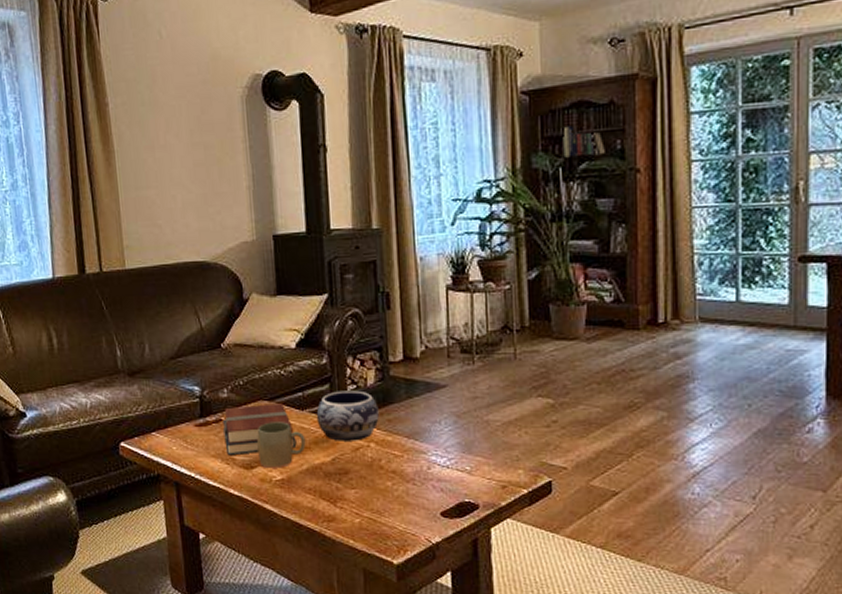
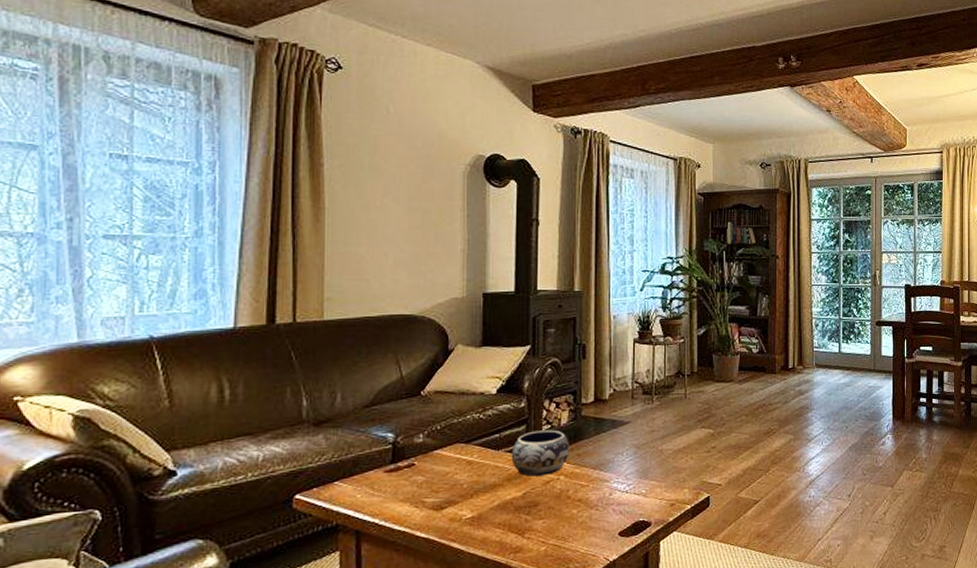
books: present [223,404,297,455] -> none [415,445,490,498]
mug: present [257,422,306,468] -> none [450,462,499,508]

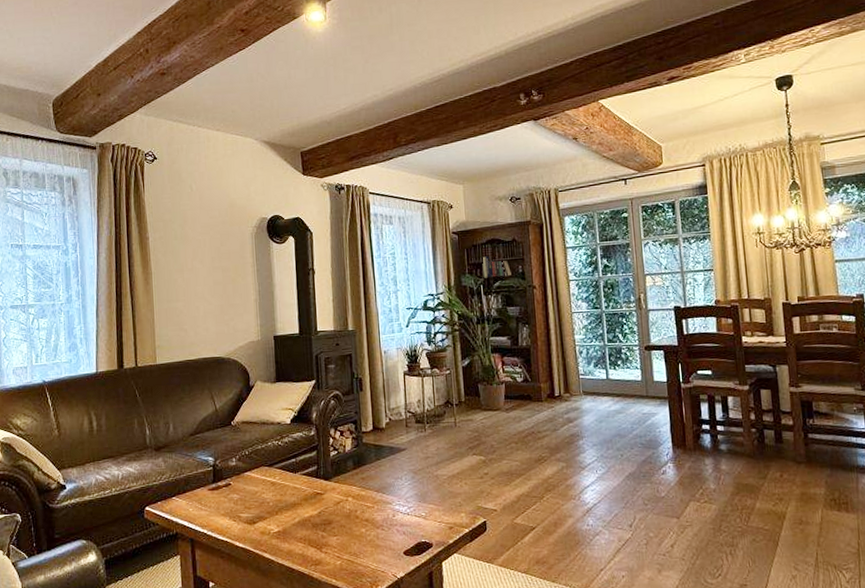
decorative bowl: present [511,429,570,477] -> none [306,455,355,497]

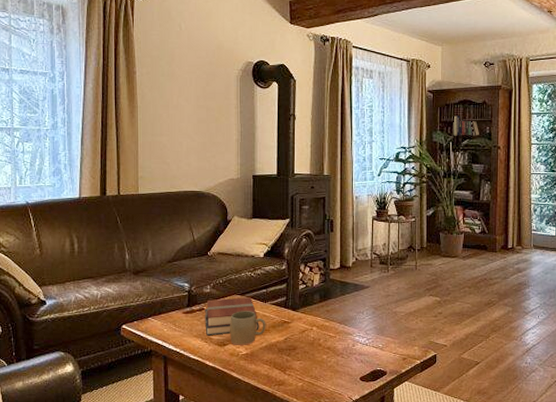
books: none [231,468,291,513] -> present [205,297,259,335]
mug: none [258,483,298,523] -> present [230,311,266,345]

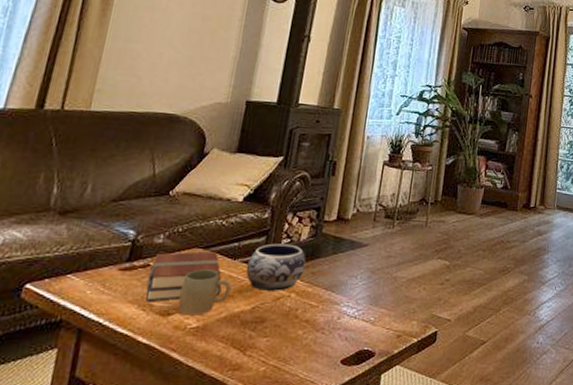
decorative bowl: none [275,289,321,326] -> present [245,243,306,291]
books: present [453,115,479,136] -> none [484,57,512,82]

